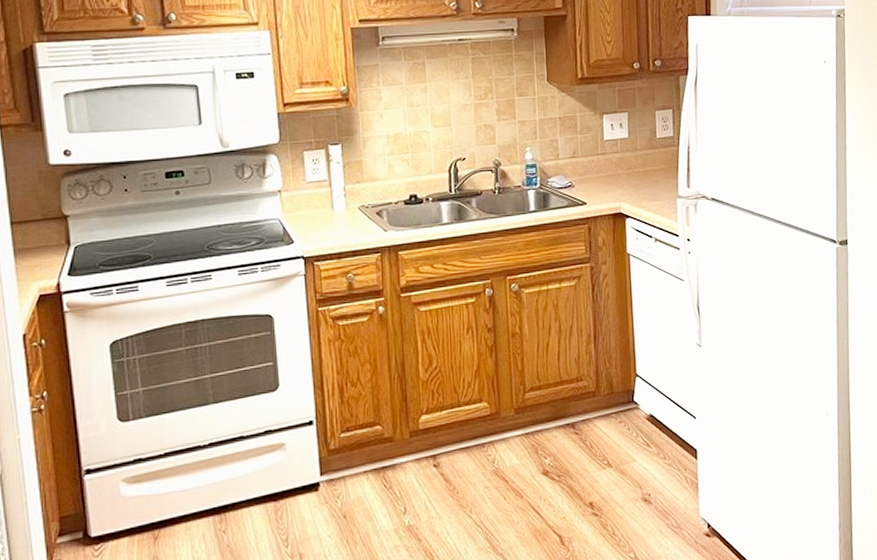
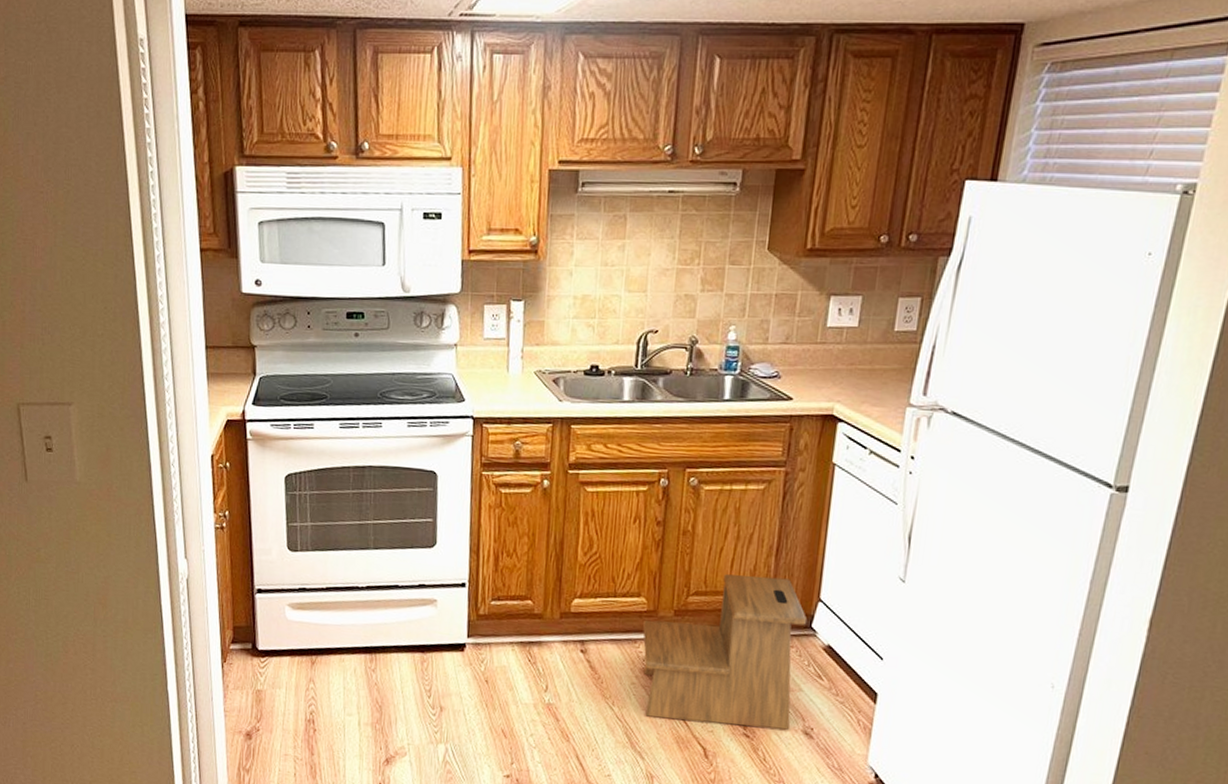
step stool: none [489,361,630,517] -> present [643,574,808,730]

